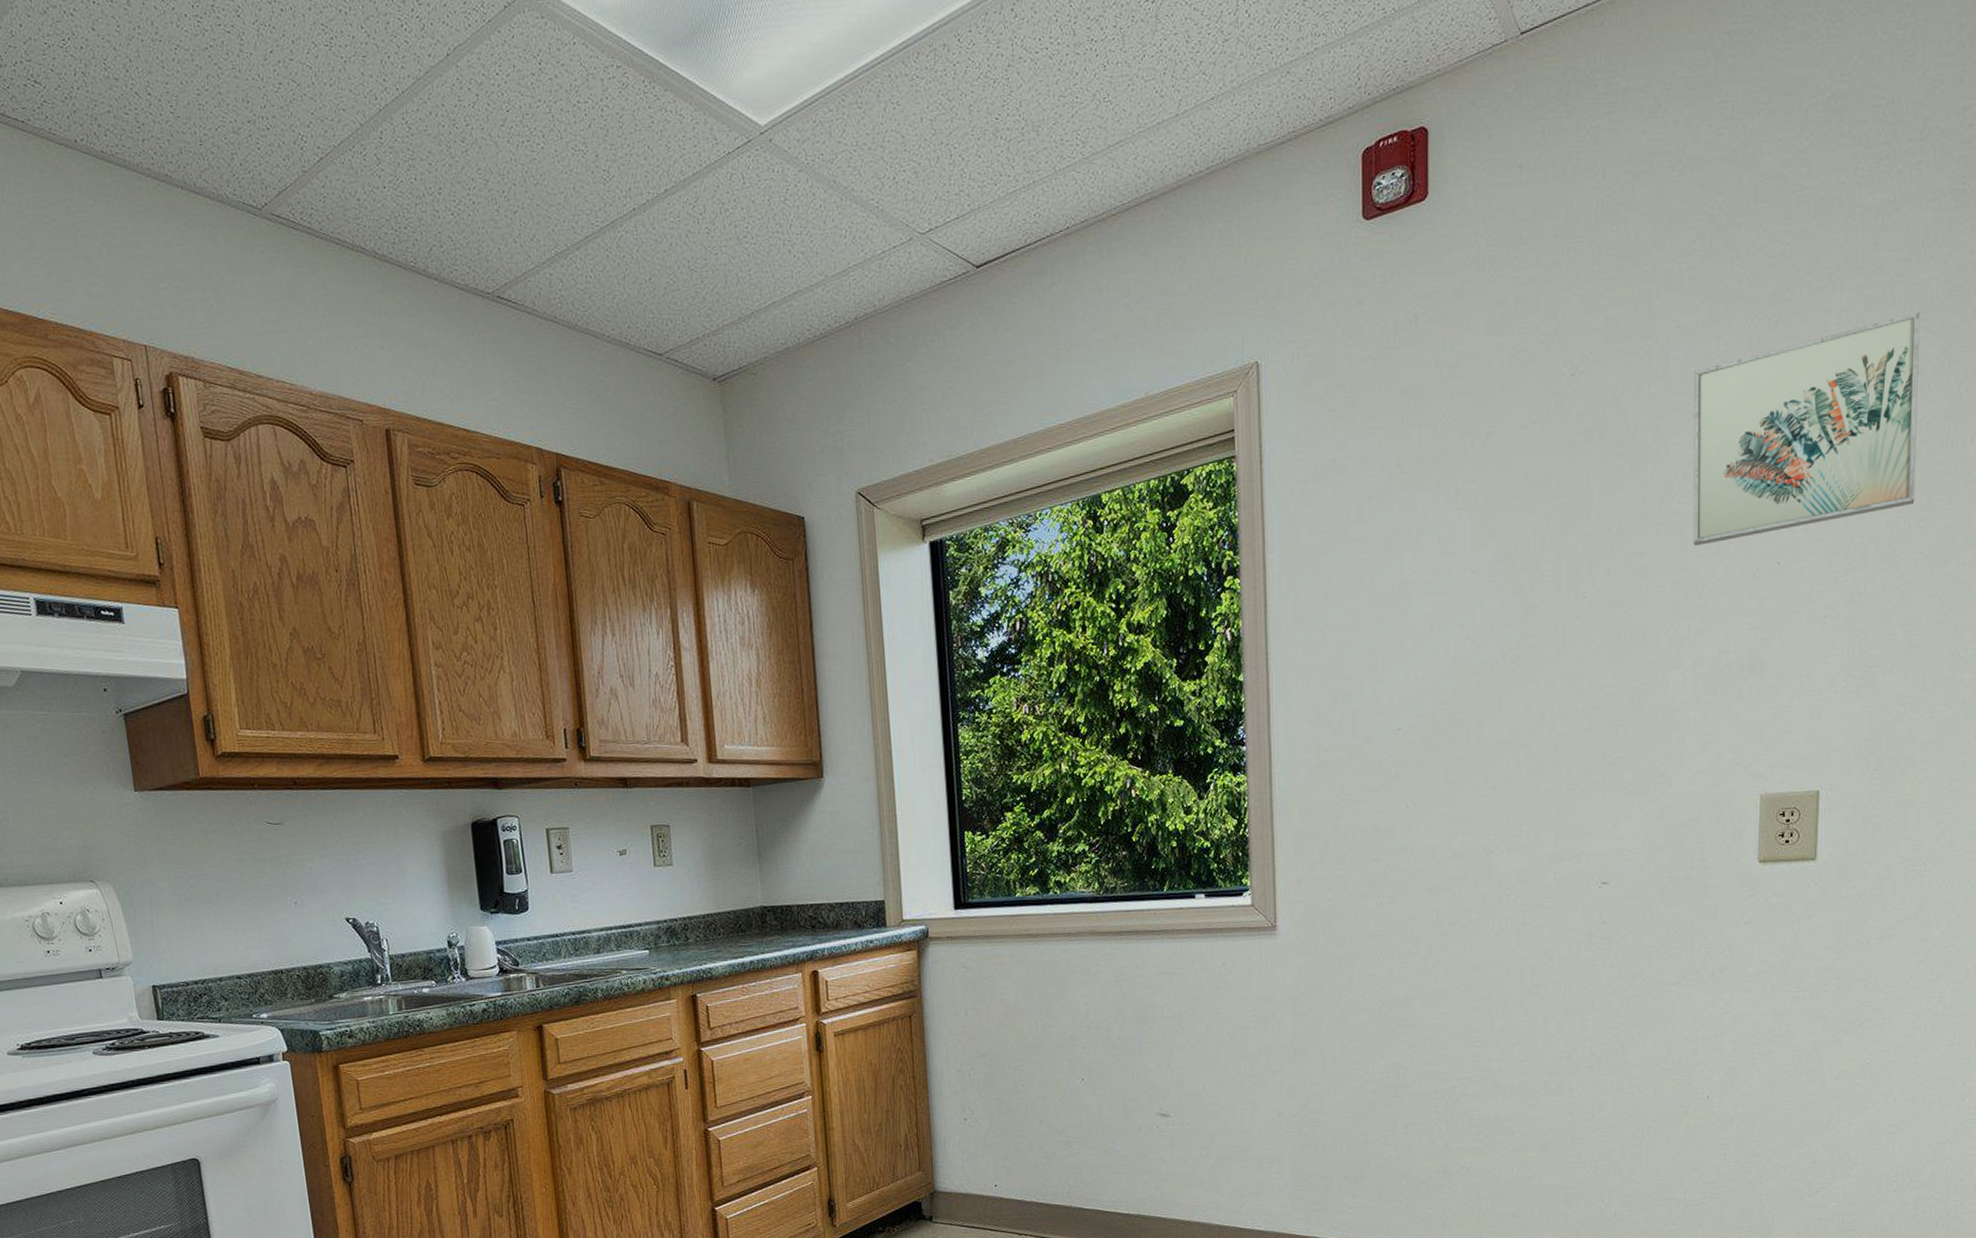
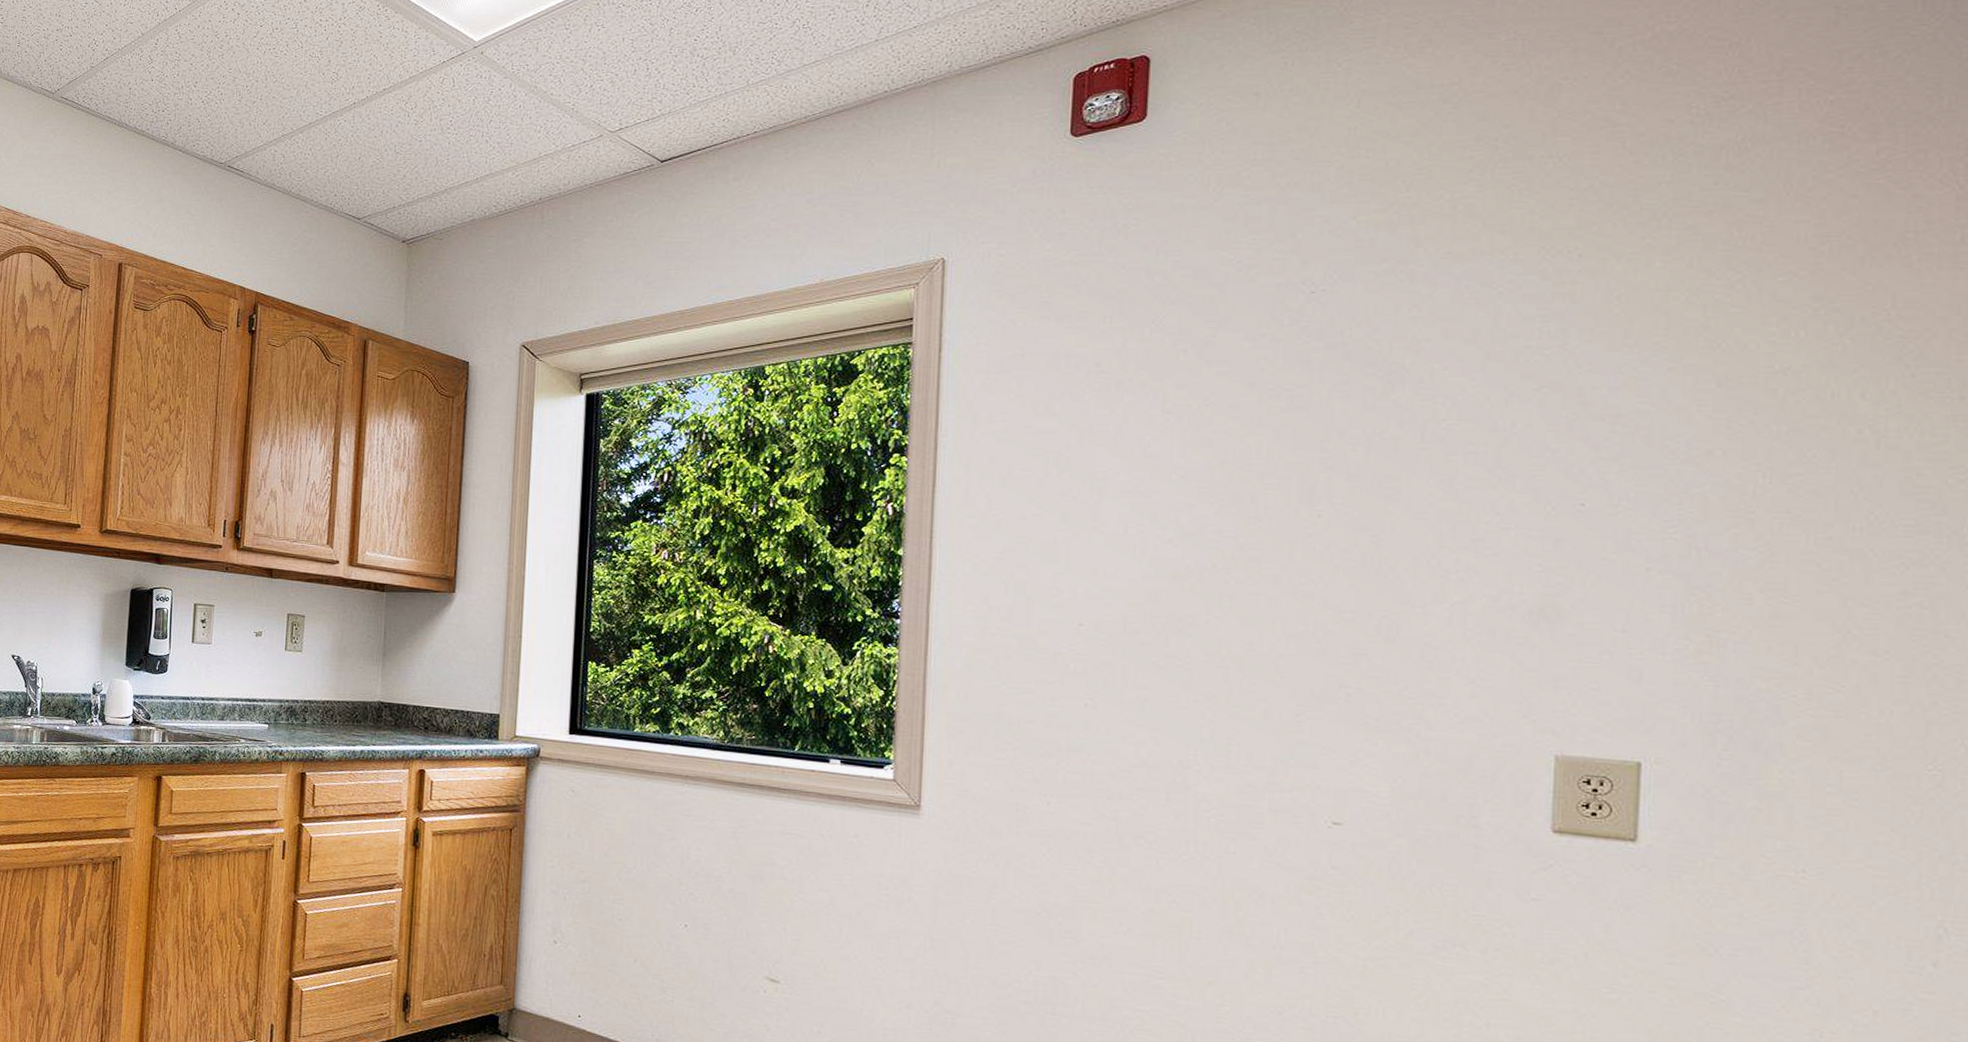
wall art: present [1692,311,1920,546] -> none [1464,255,1782,476]

